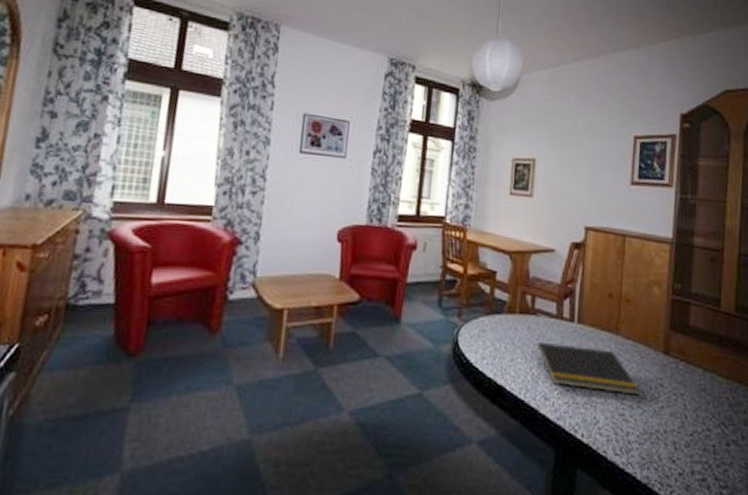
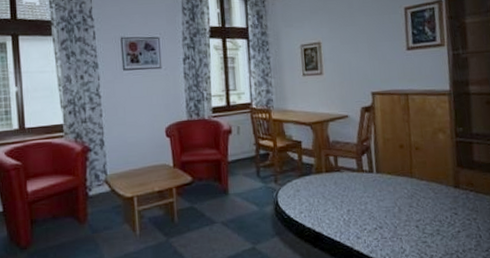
notepad: present [535,341,641,396] -> none [344,191,438,226]

